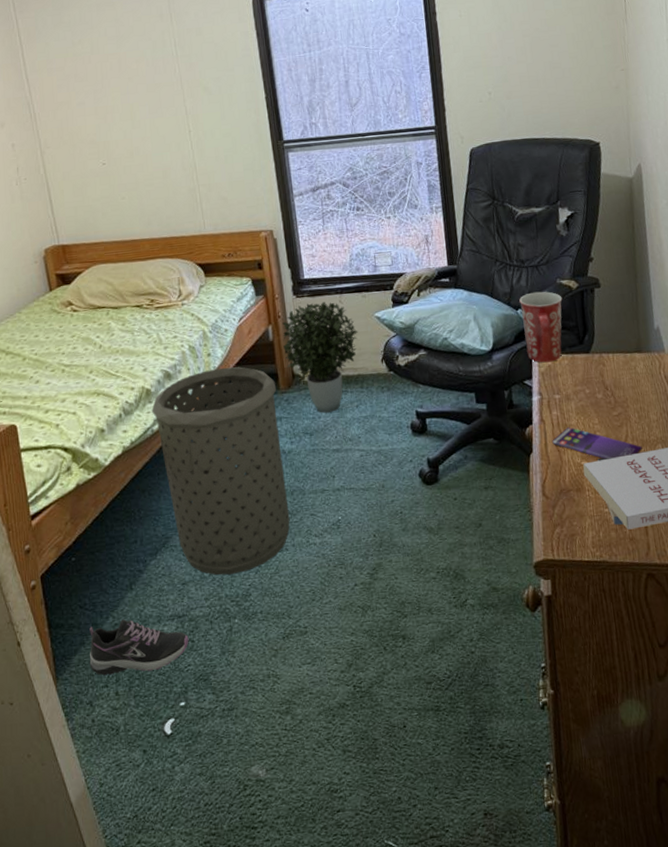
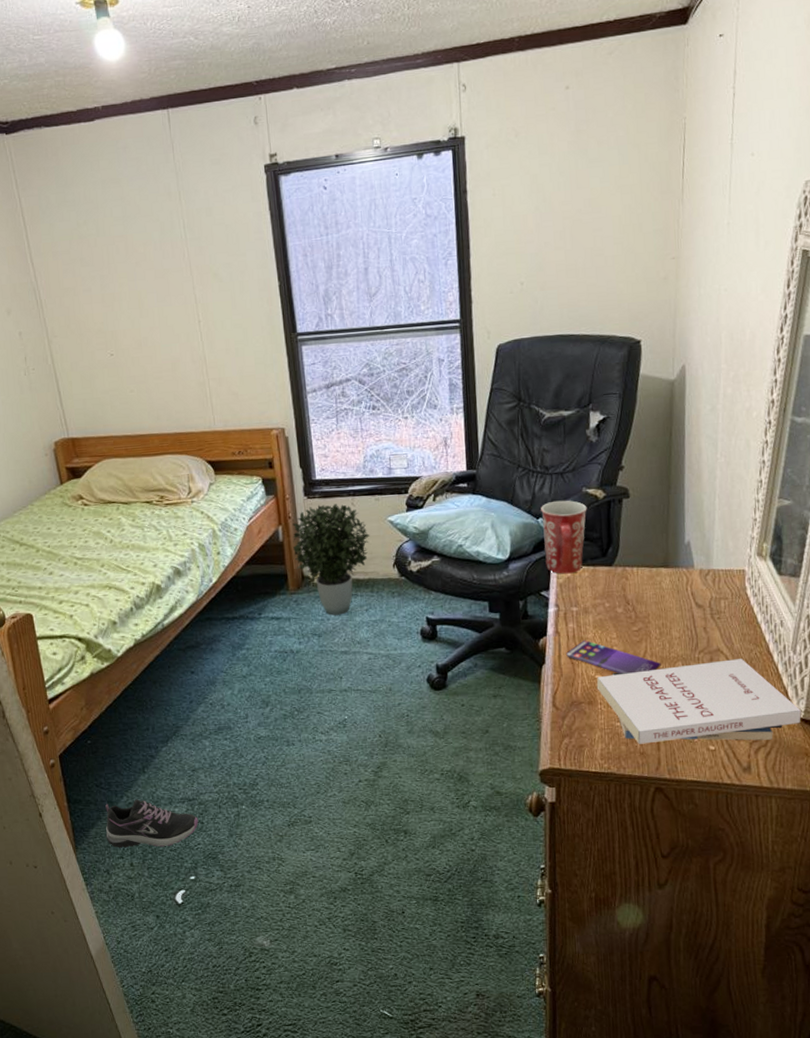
laundry basket: present [151,367,290,575] -> none [162,566,297,765]

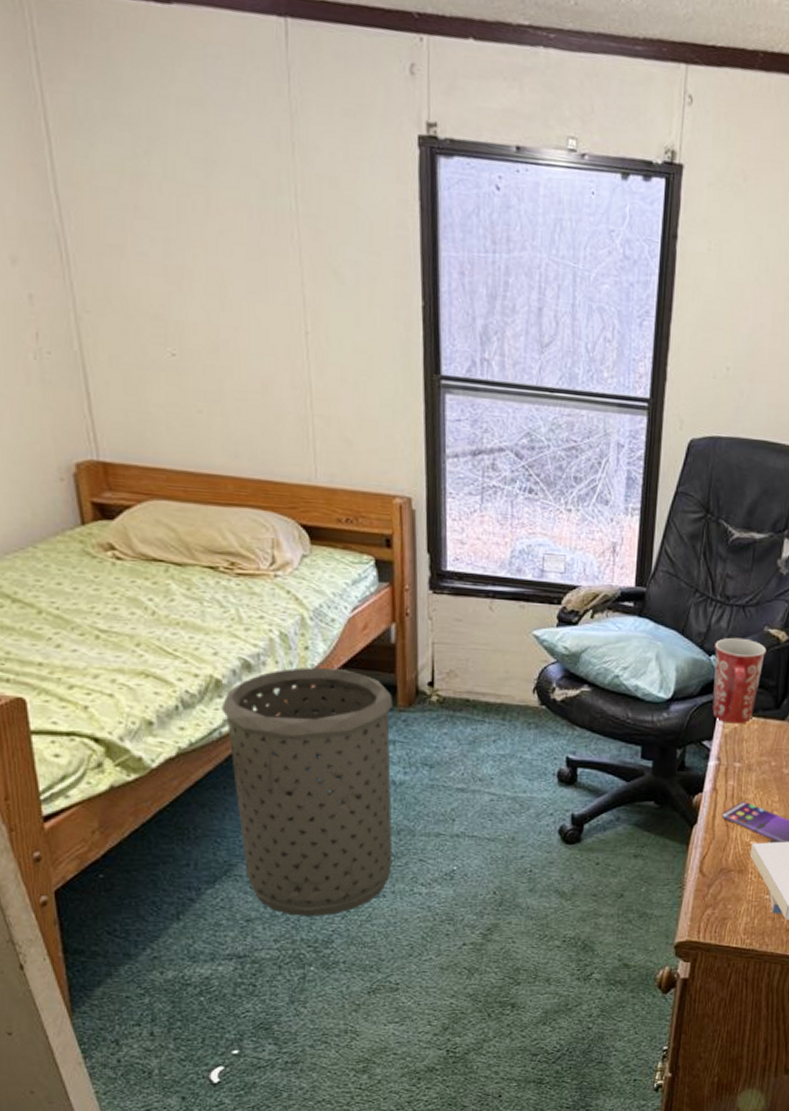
athletic shoe: present [105,799,199,848] -> none [117,952,250,1014]
laundry basket: none [162,566,297,765] -> present [221,667,393,916]
potted plant: present [293,504,370,616] -> none [408,603,508,744]

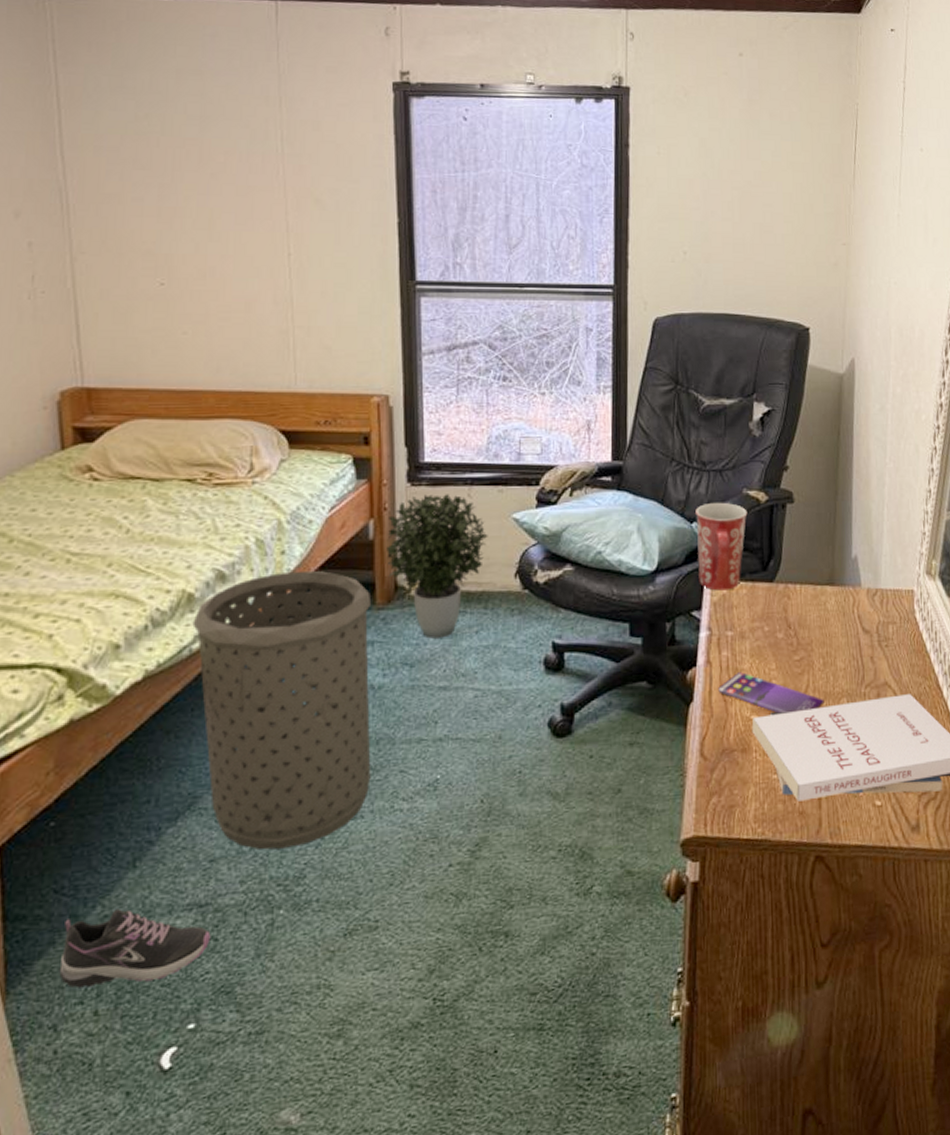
athletic shoe: none [117,952,250,1014] -> present [59,909,211,988]
potted plant: none [408,603,508,744] -> present [387,494,488,639]

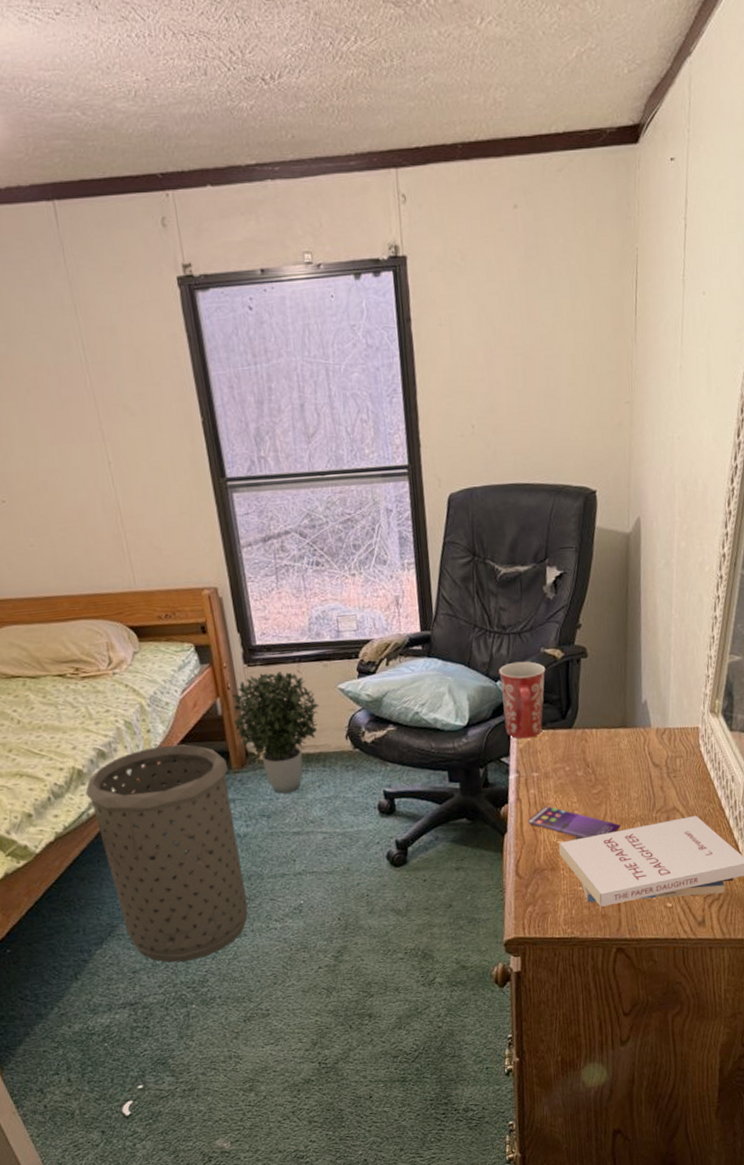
athletic shoe: present [59,909,211,988] -> none [33,1009,144,1064]

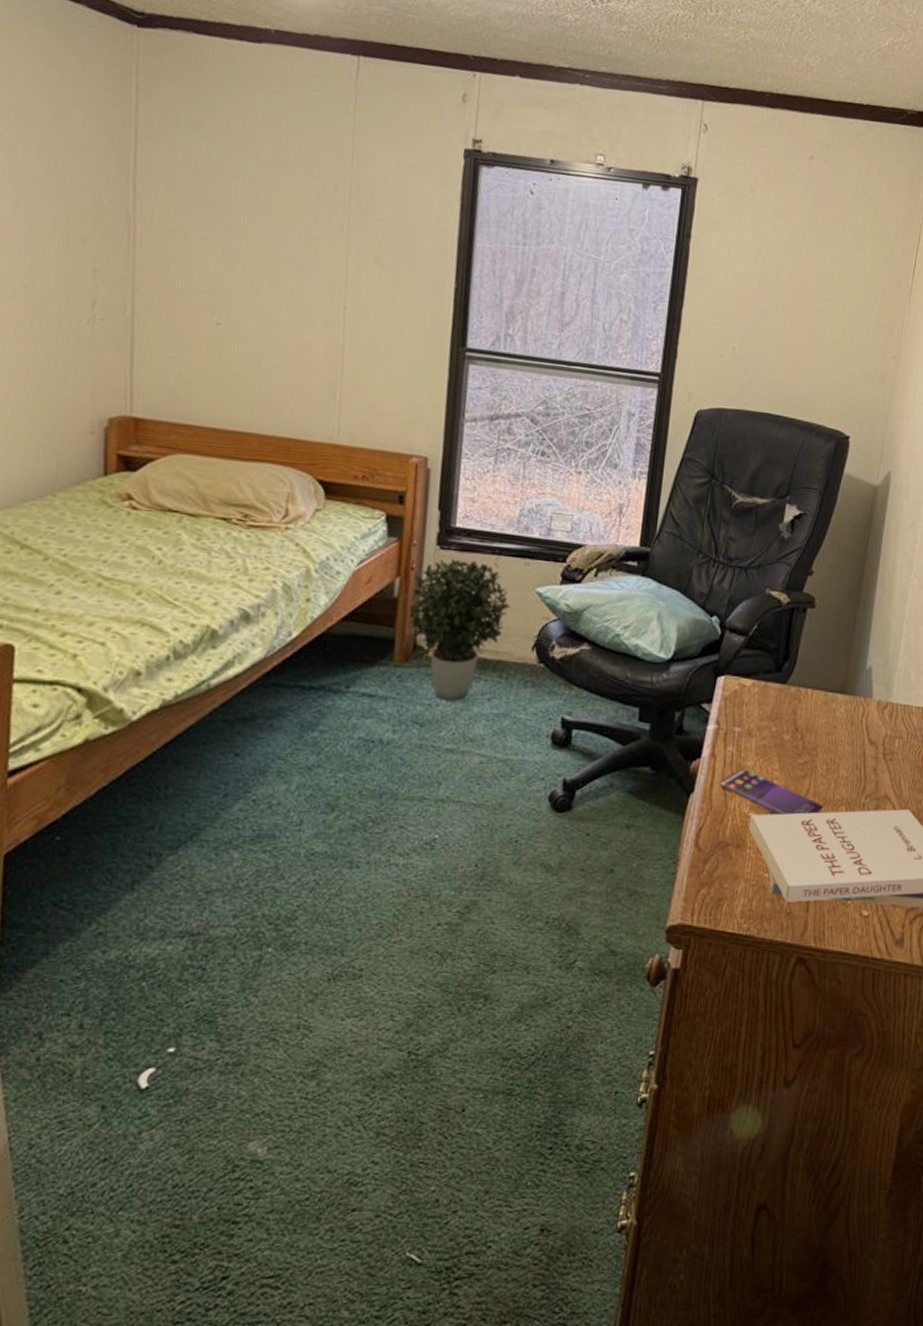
laundry basket: present [85,744,248,963] -> none [213,619,389,889]
mug: present [499,661,546,739] -> none [712,598,768,687]

